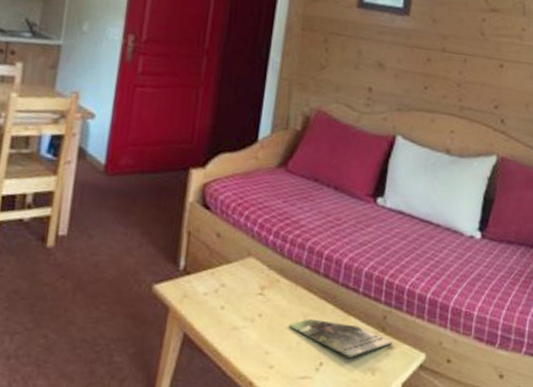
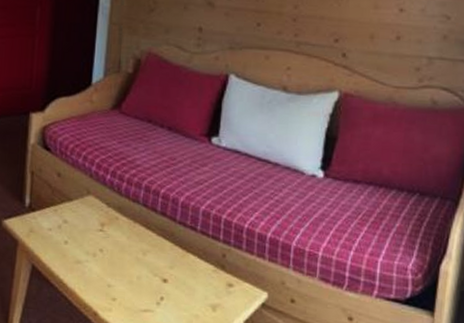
magazine: present [288,319,394,357] -> none [129,255,234,293]

